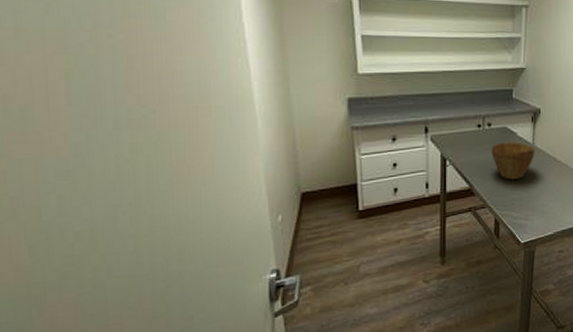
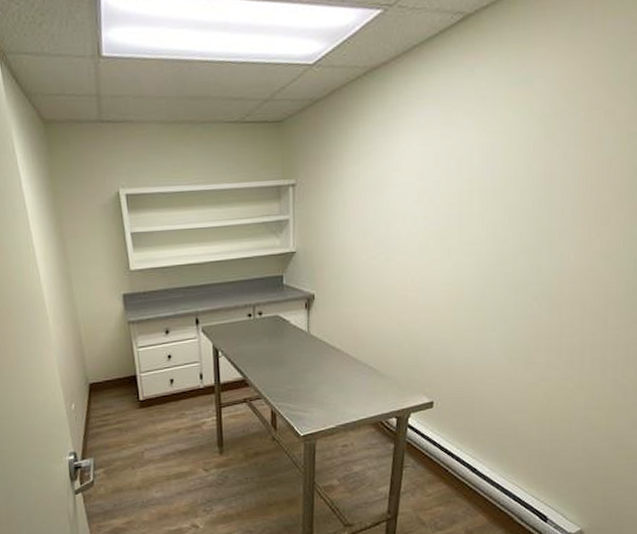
bowl: present [491,142,535,180] -> none [264,330,311,370]

